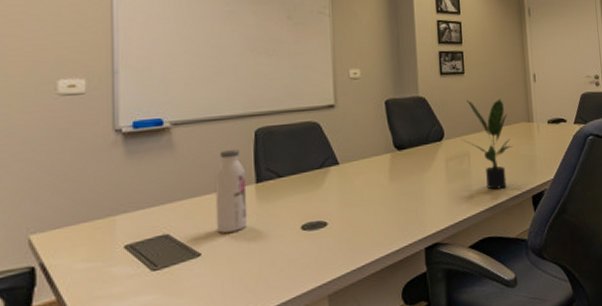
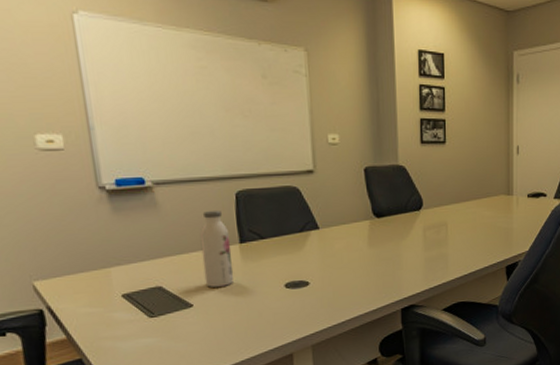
potted plant: present [461,98,513,190] -> none [439,170,491,259]

